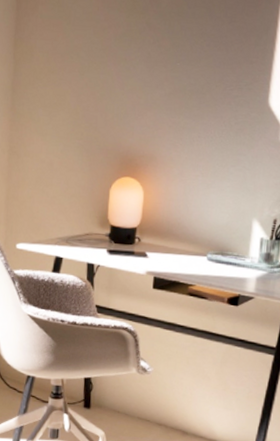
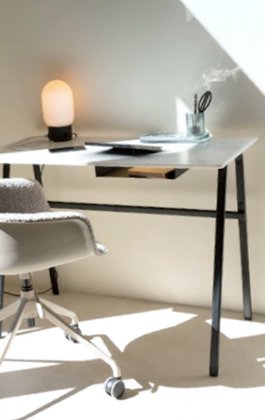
notepad: none [145,248,231,276] -> present [83,141,163,159]

